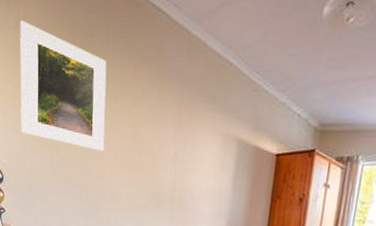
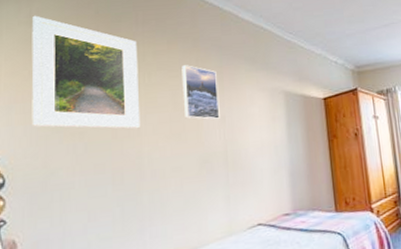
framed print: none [142,94,176,157] -> present [182,65,220,120]

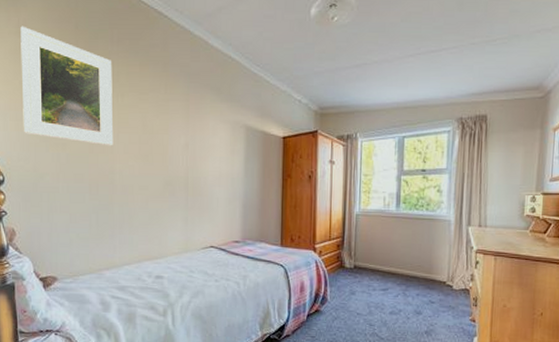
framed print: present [182,65,220,120] -> none [151,89,184,147]

